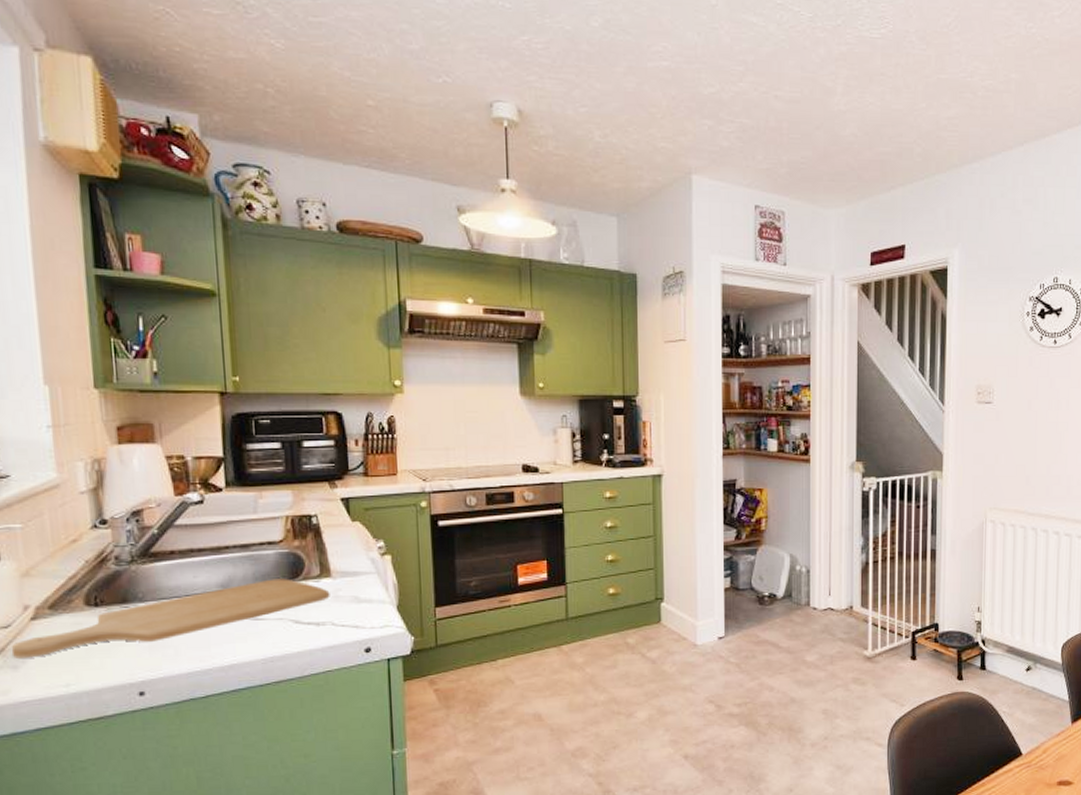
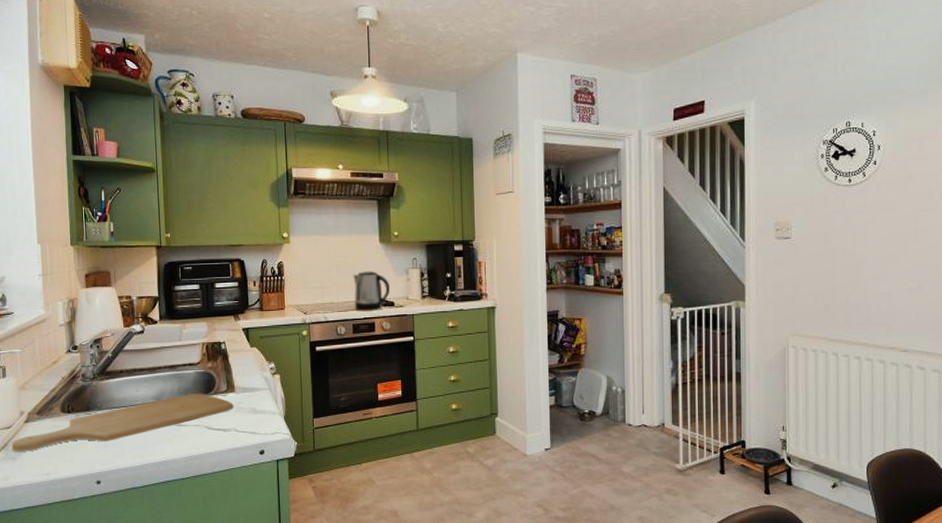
kettle: none [486,430,533,479] -> present [353,271,390,312]

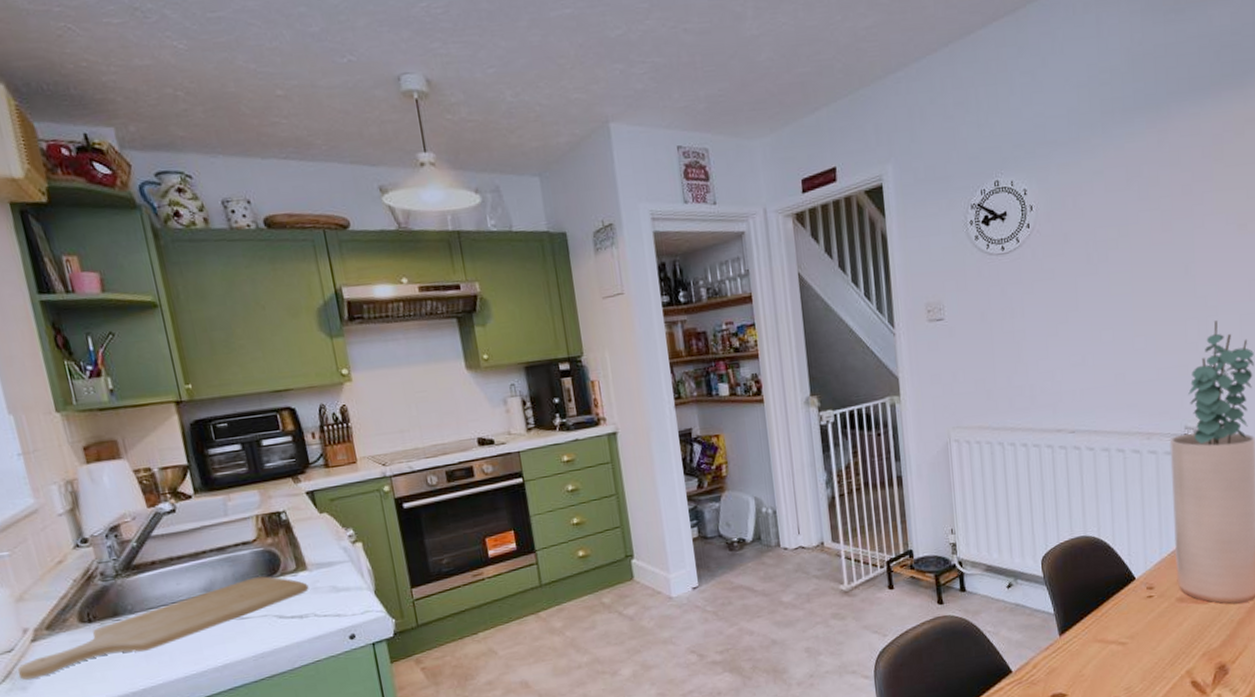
kettle: present [353,271,390,312] -> none [438,405,487,455]

